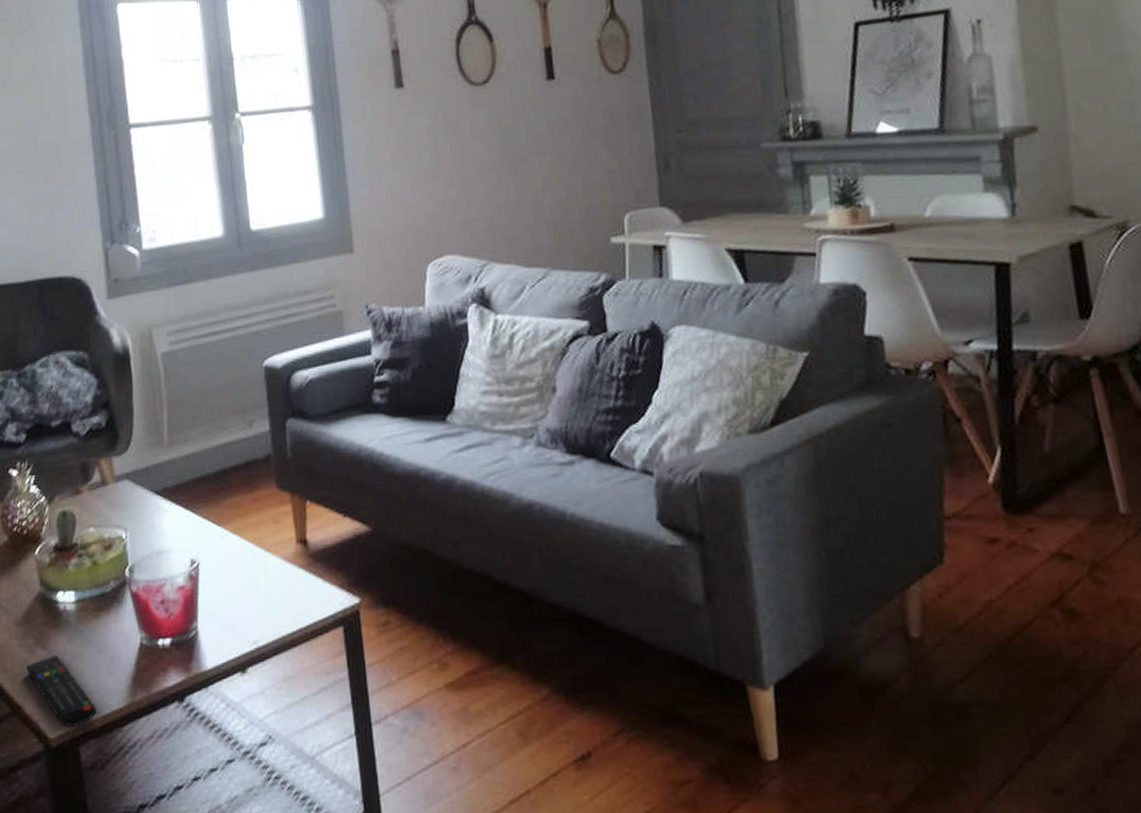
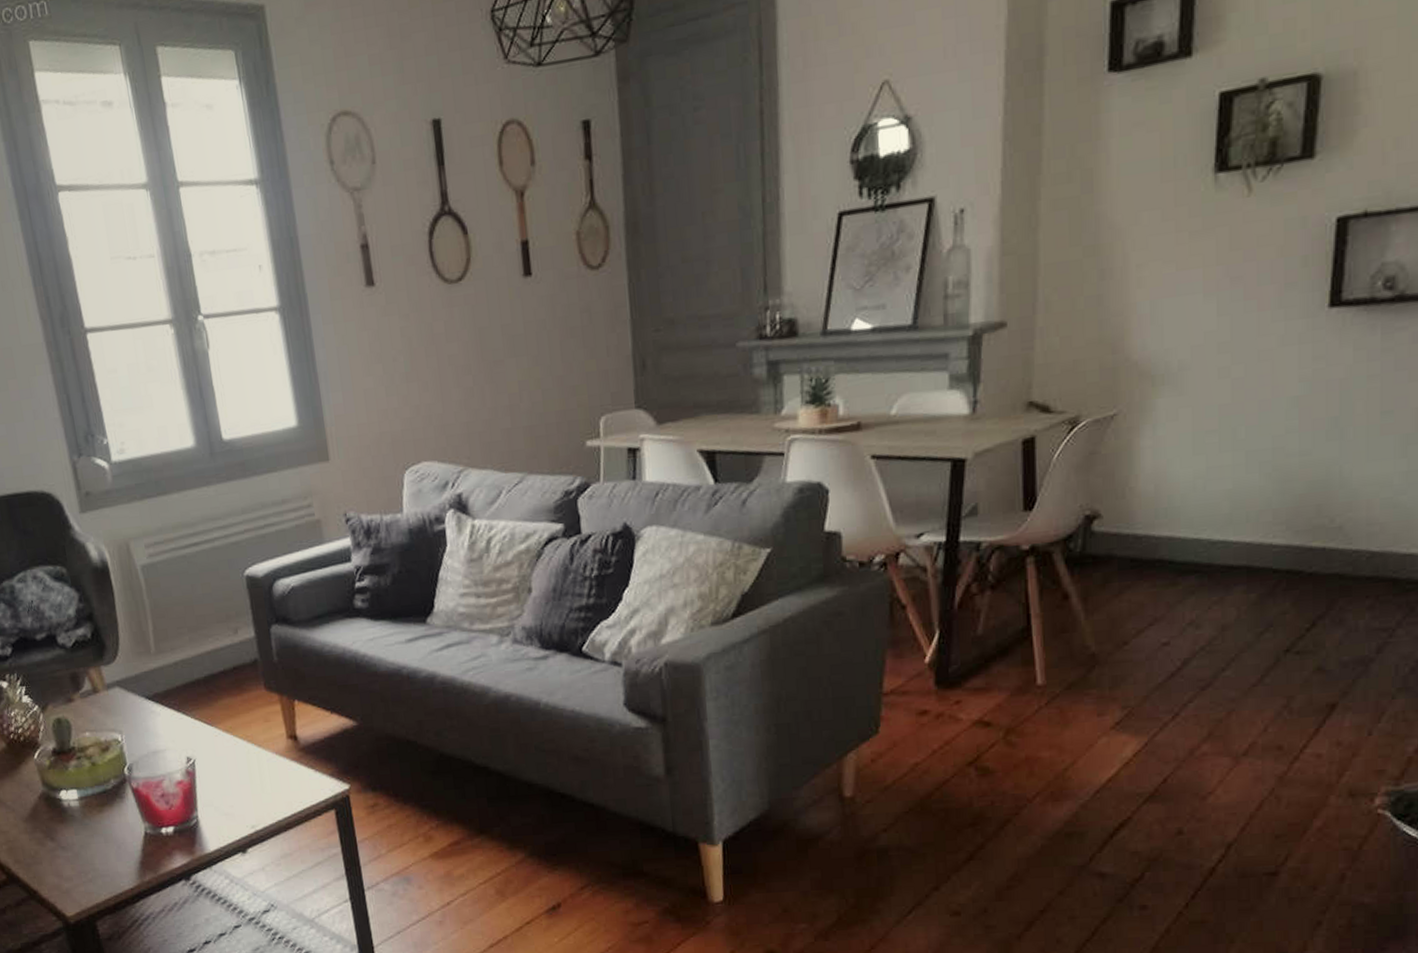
remote control: present [25,655,98,728] -> none [37,846,110,907]

